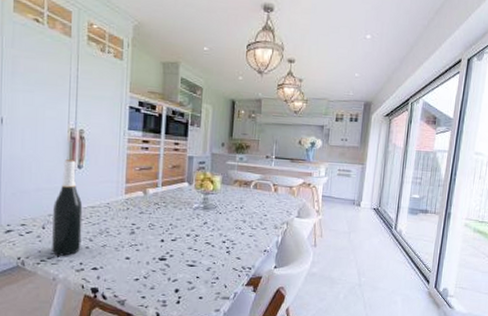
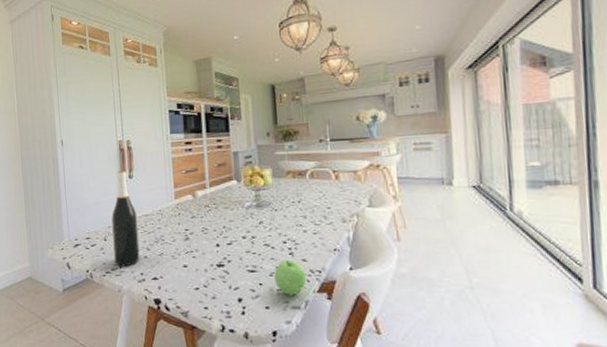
apple: none [211,258,239,289] -> present [274,261,307,297]

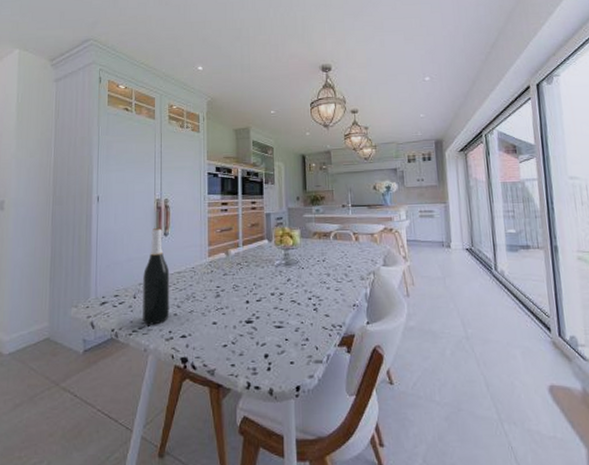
apple: present [274,261,307,297] -> none [299,316,329,351]

